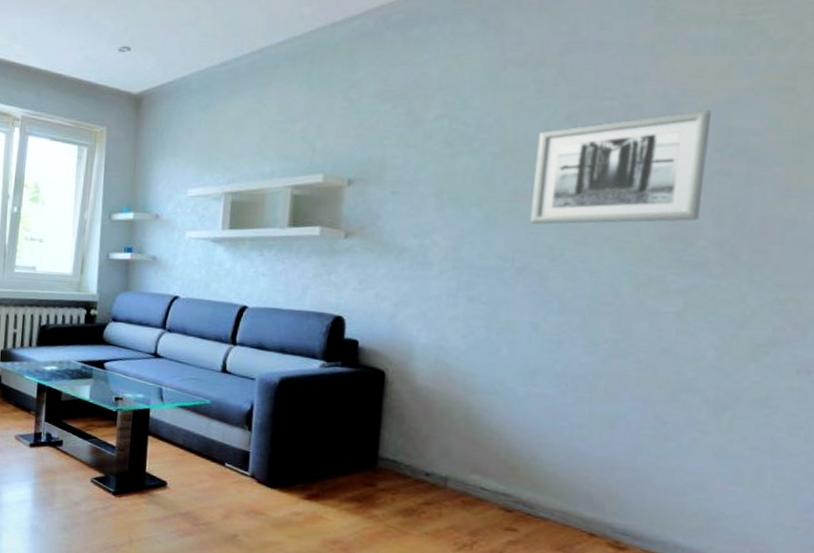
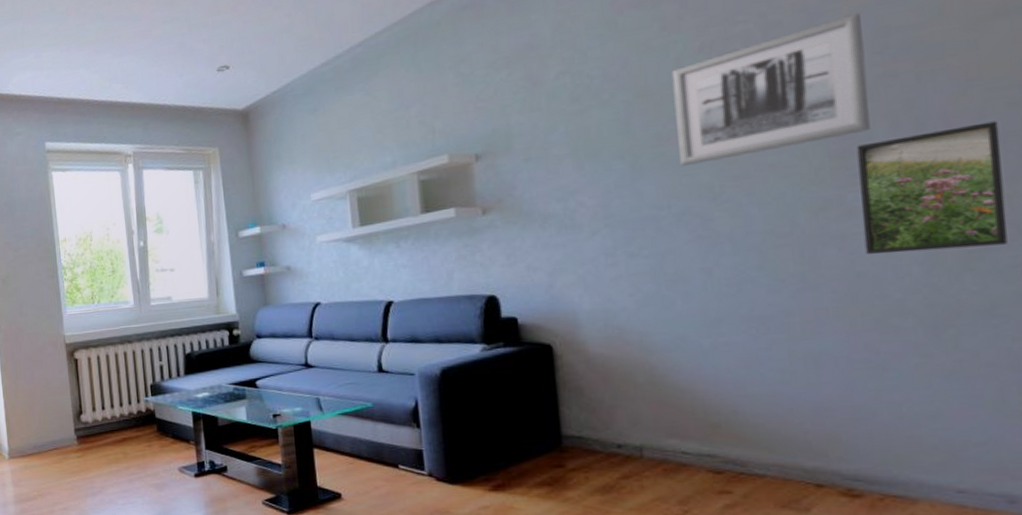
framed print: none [672,231,805,343] -> present [856,121,1008,254]

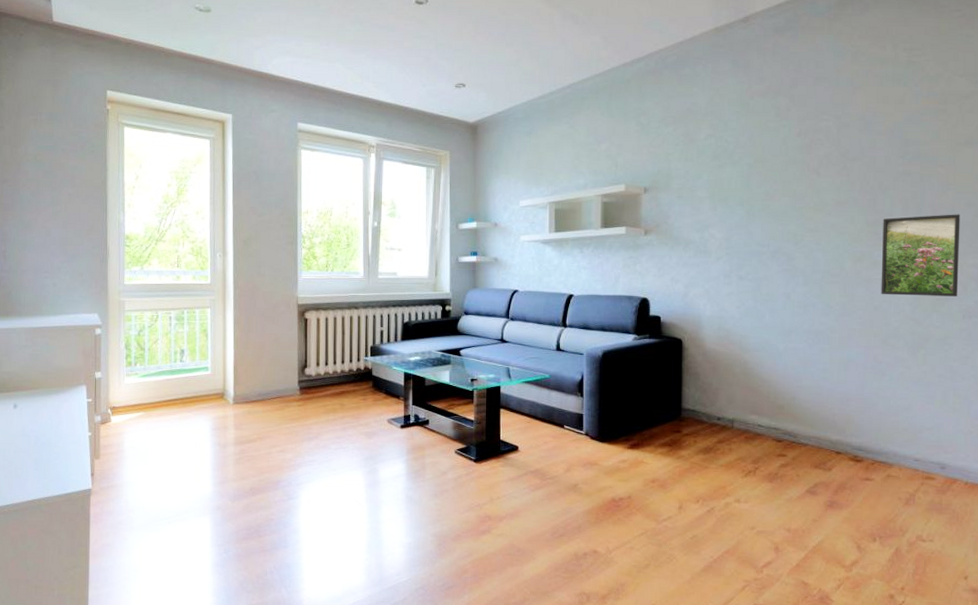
wall art: present [671,12,870,166] -> none [778,127,894,217]

